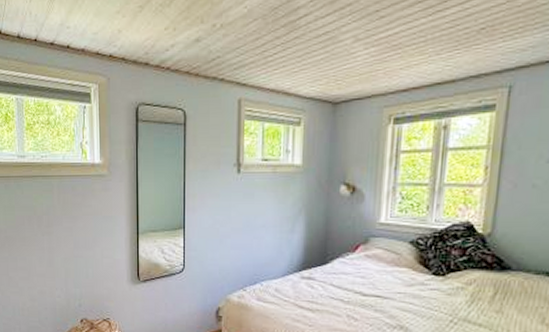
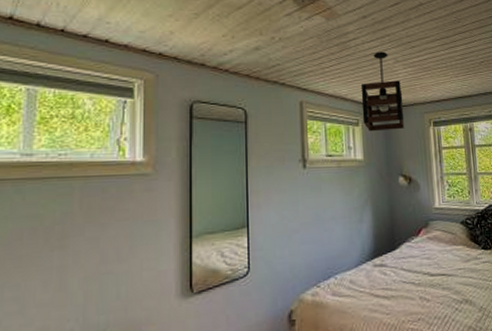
pendant light: none [305,28,359,132] -> present [360,52,405,132]

